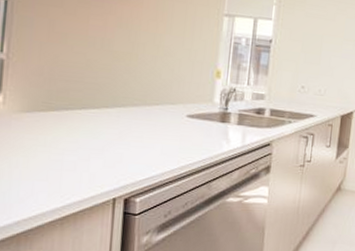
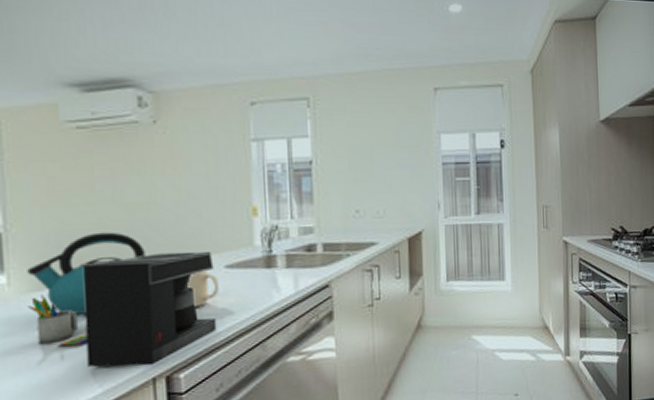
coffee maker: none [17,96,178,188] -> present [27,251,217,368]
kettle: none [21,71,123,137] -> present [27,232,145,315]
cup: none [152,116,180,146] -> present [186,270,219,307]

